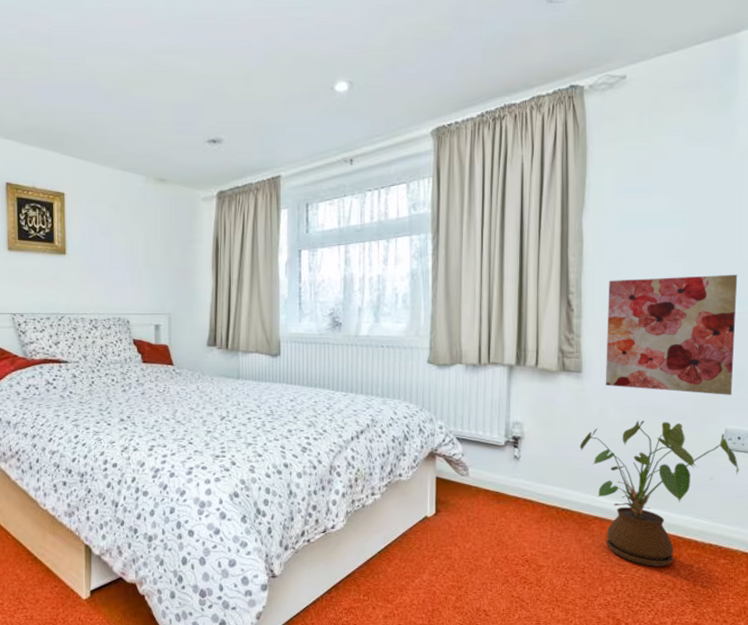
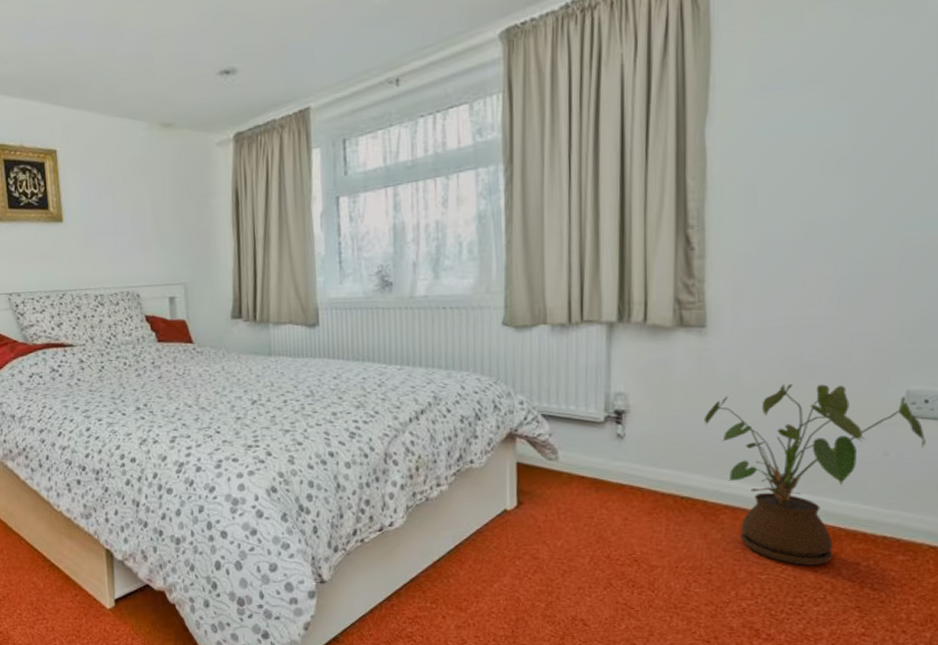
wall art: present [605,274,738,395] -> none [738,186,927,347]

